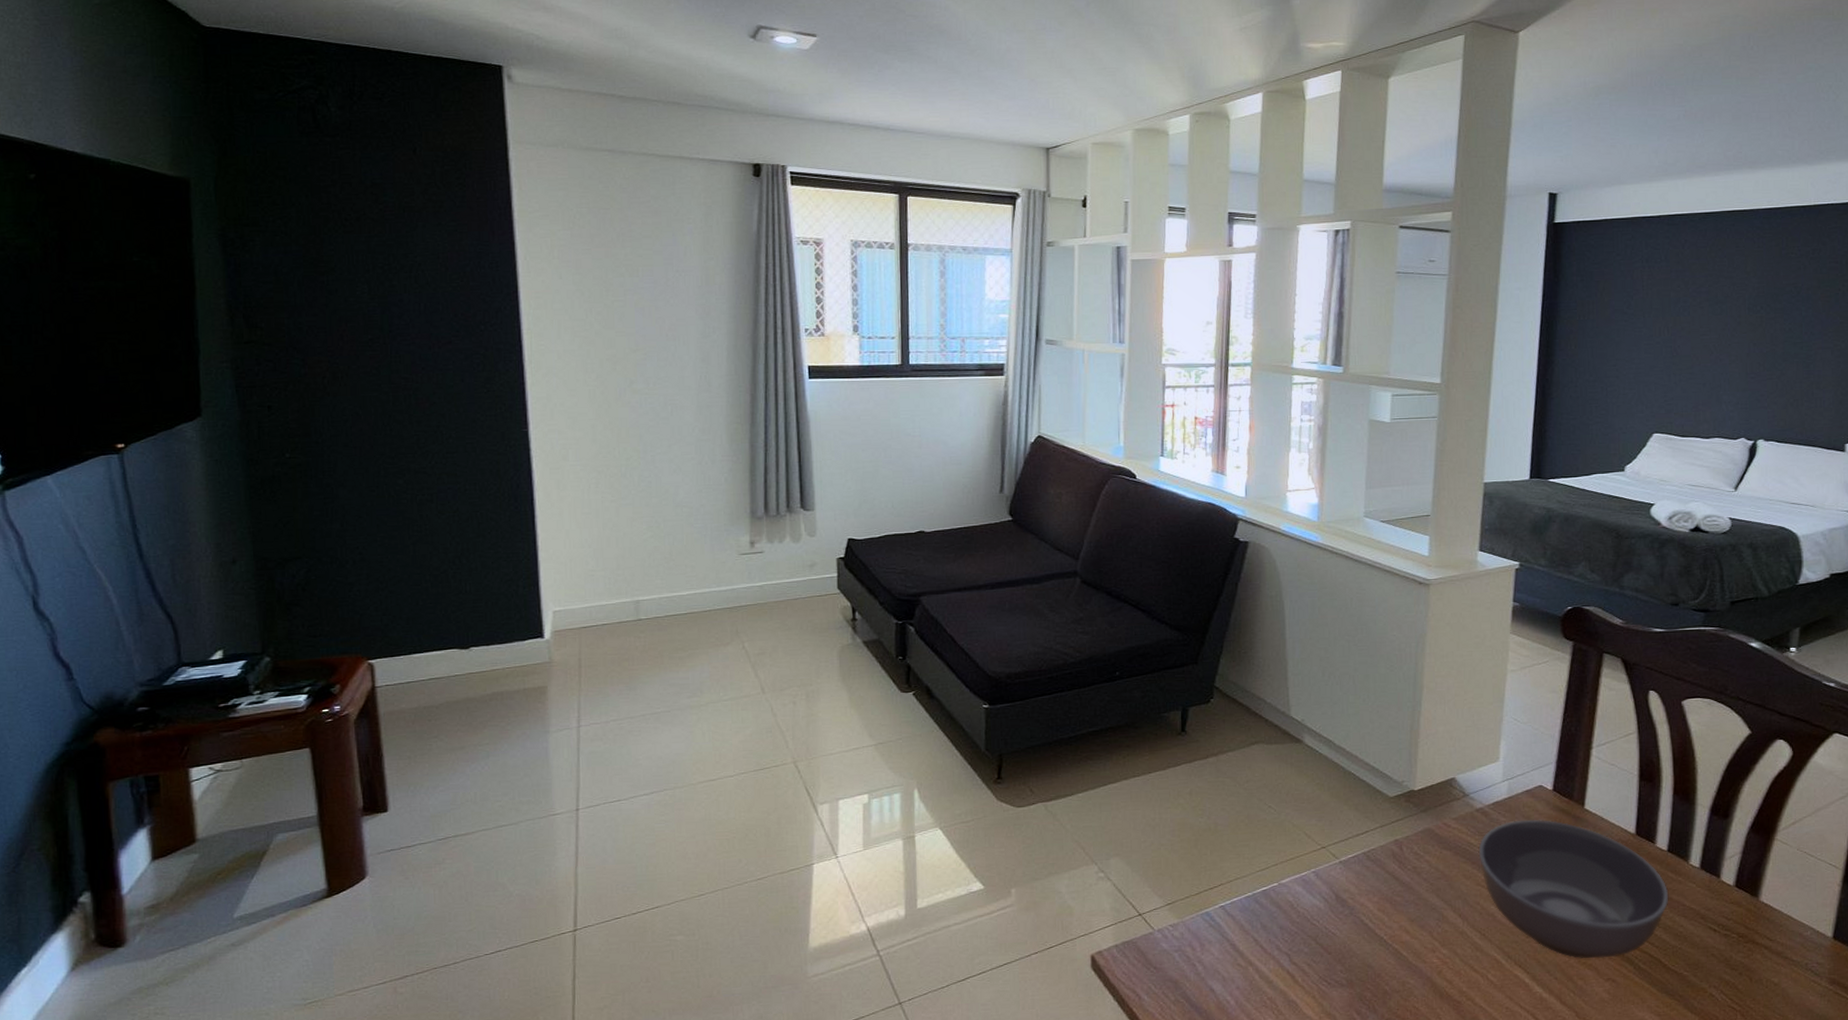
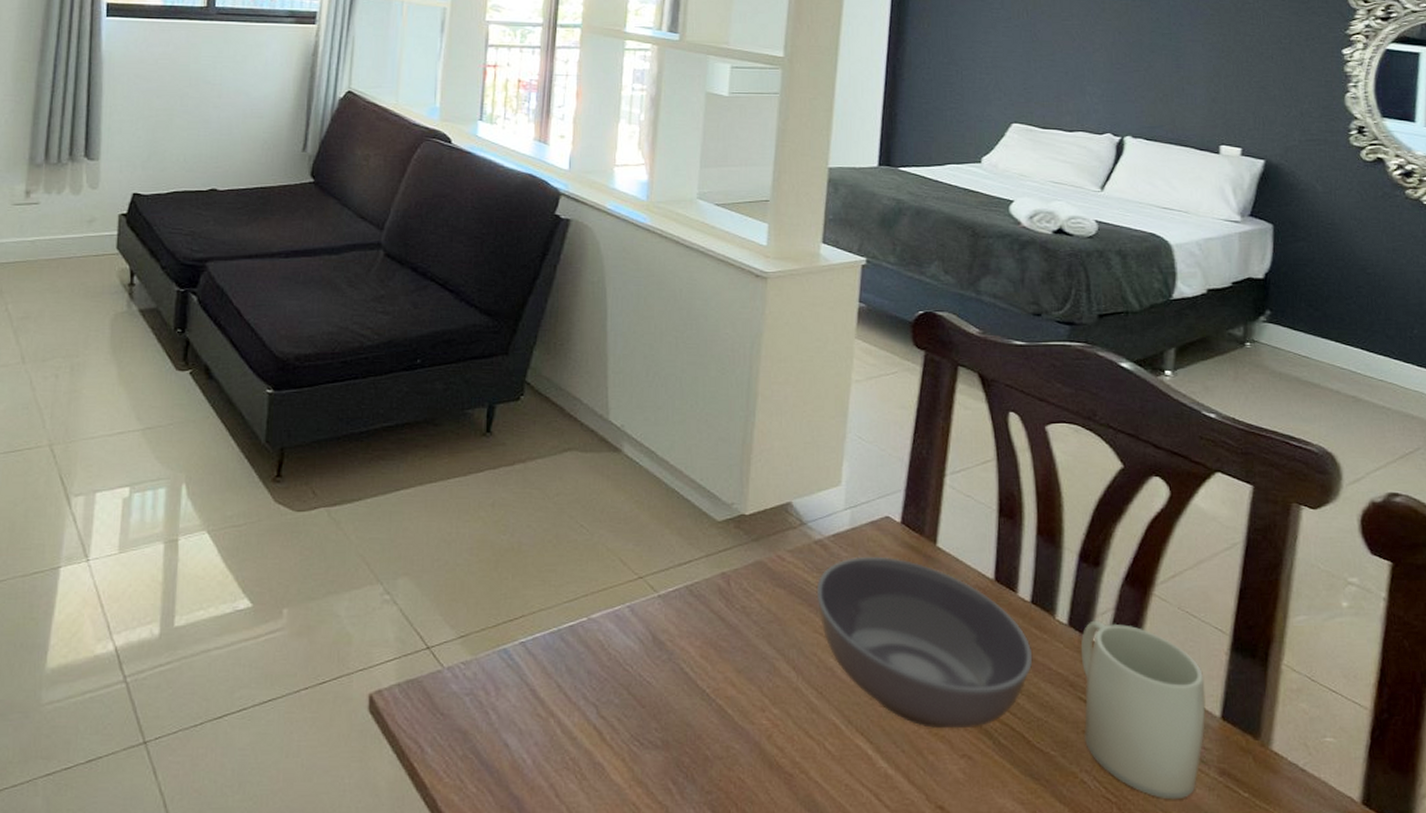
mug: none [1711,863,1820,1006] -> present [1080,620,1206,800]

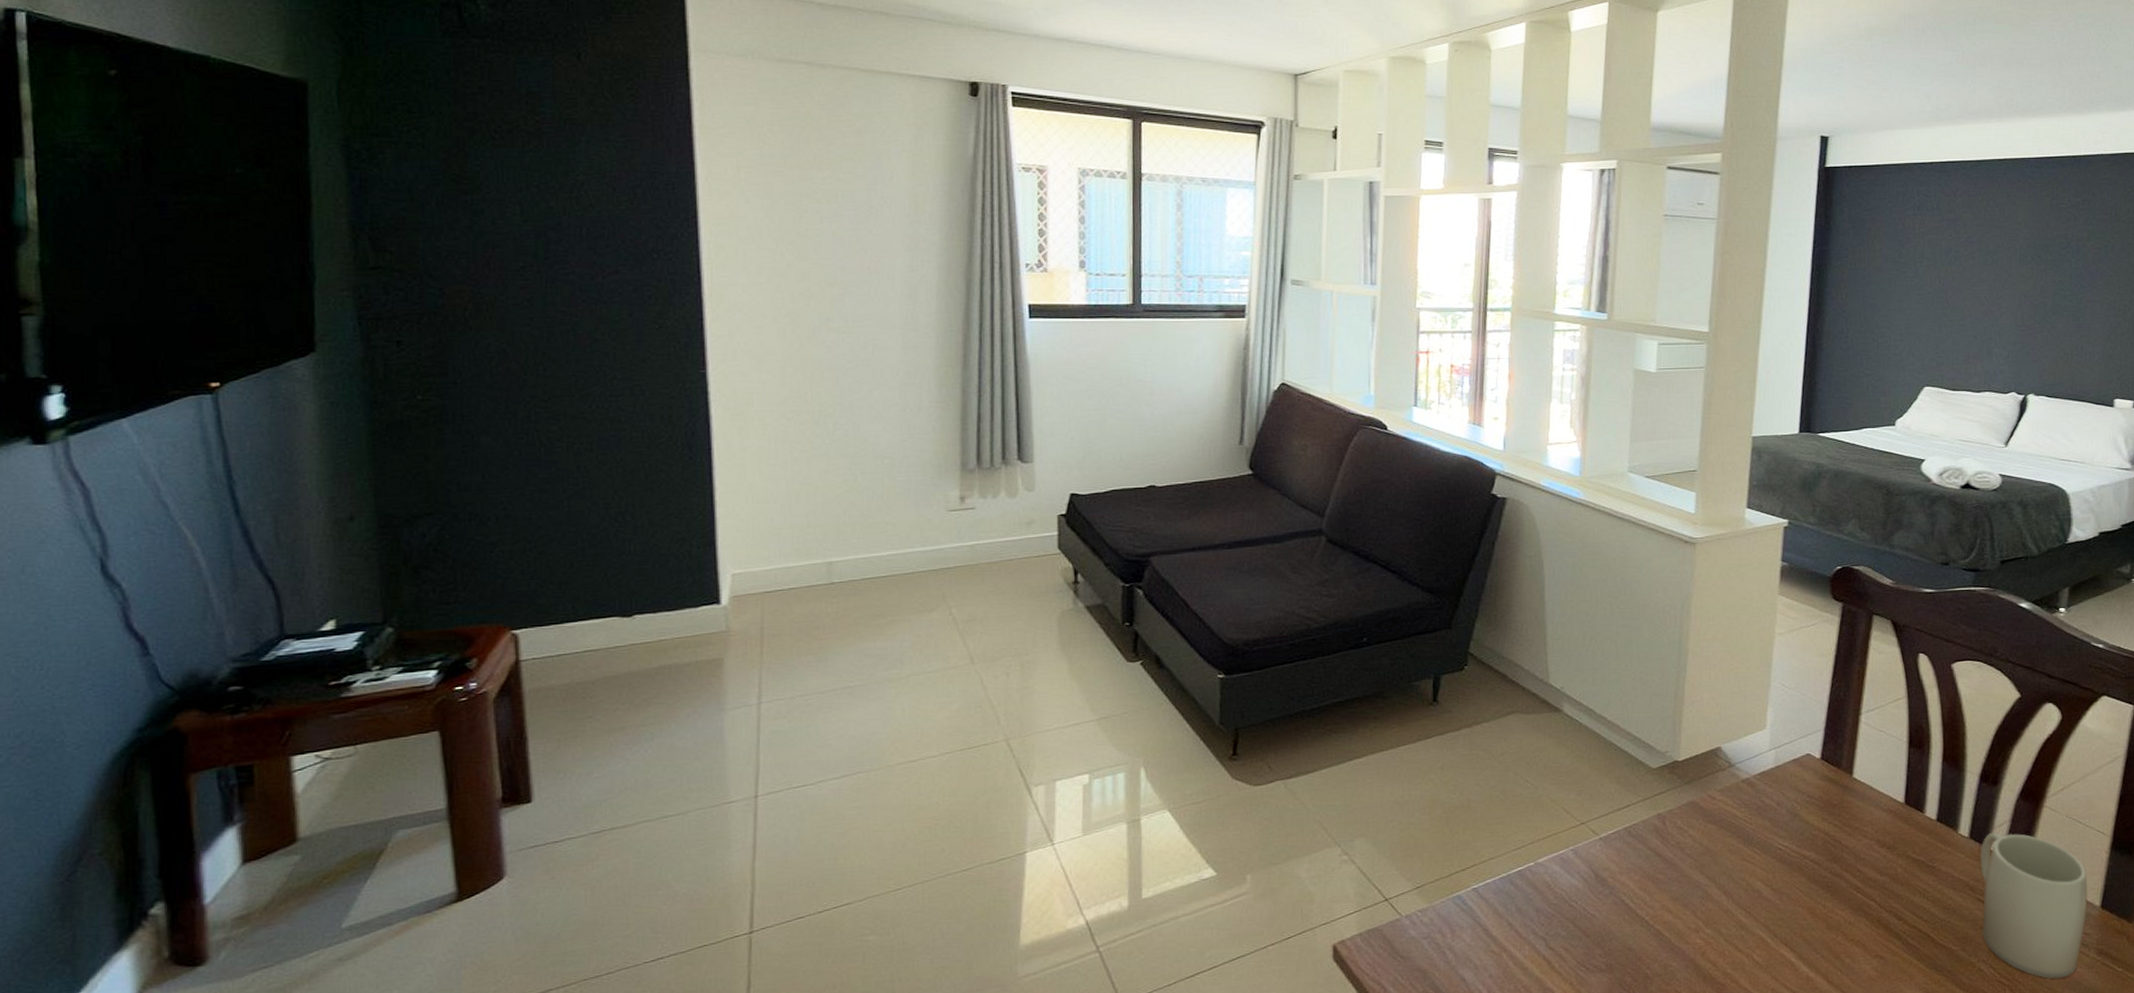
bowl: present [816,556,1033,729] -> none [1744,789,1938,935]

